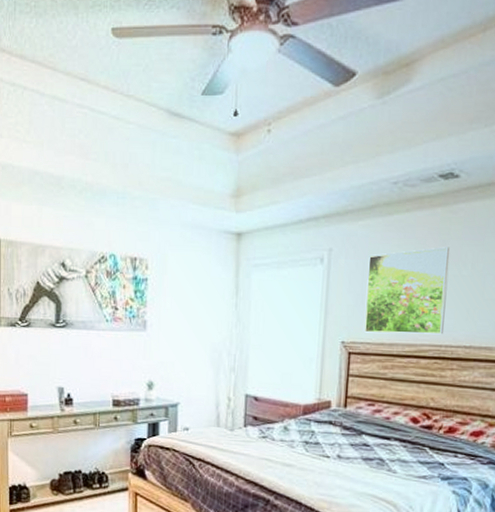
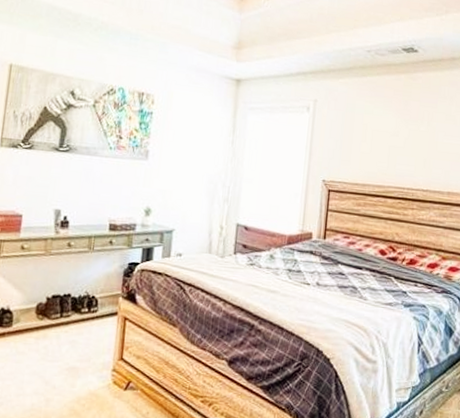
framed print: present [364,247,450,335] -> none [342,106,411,179]

